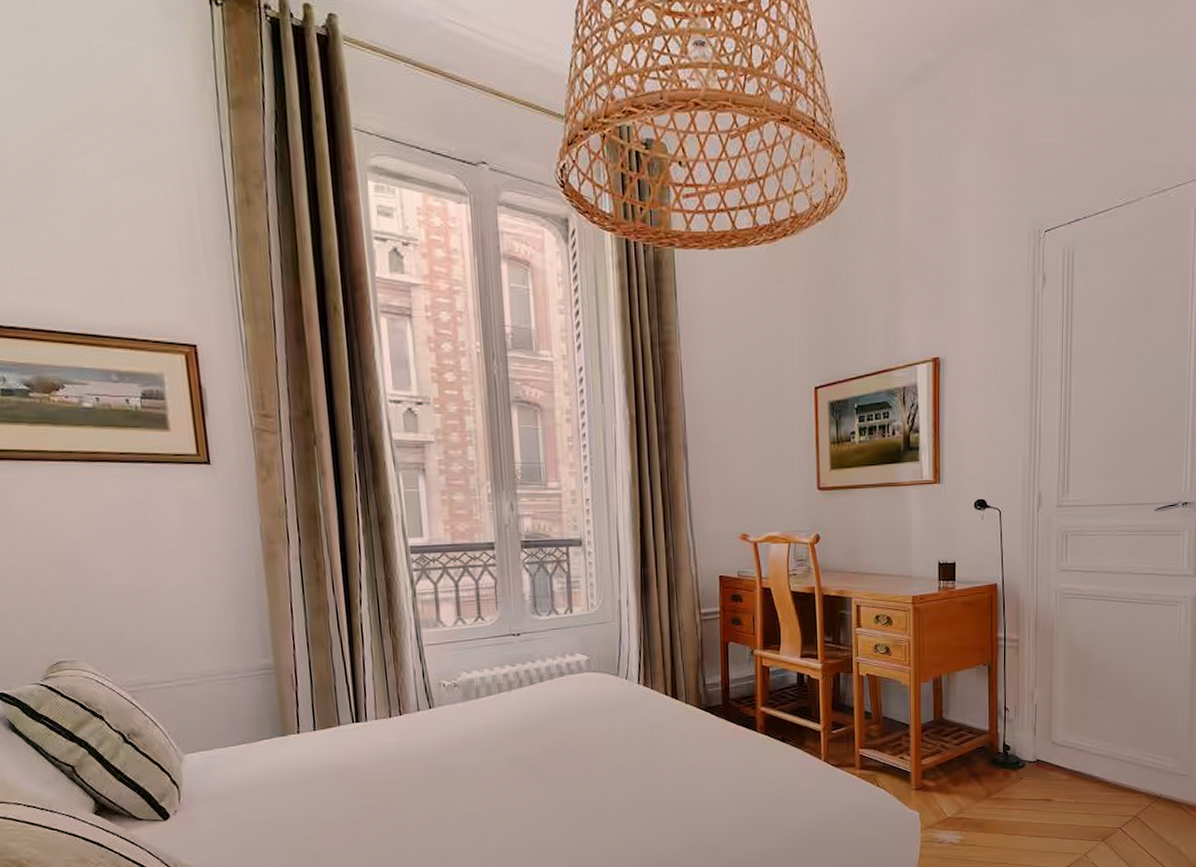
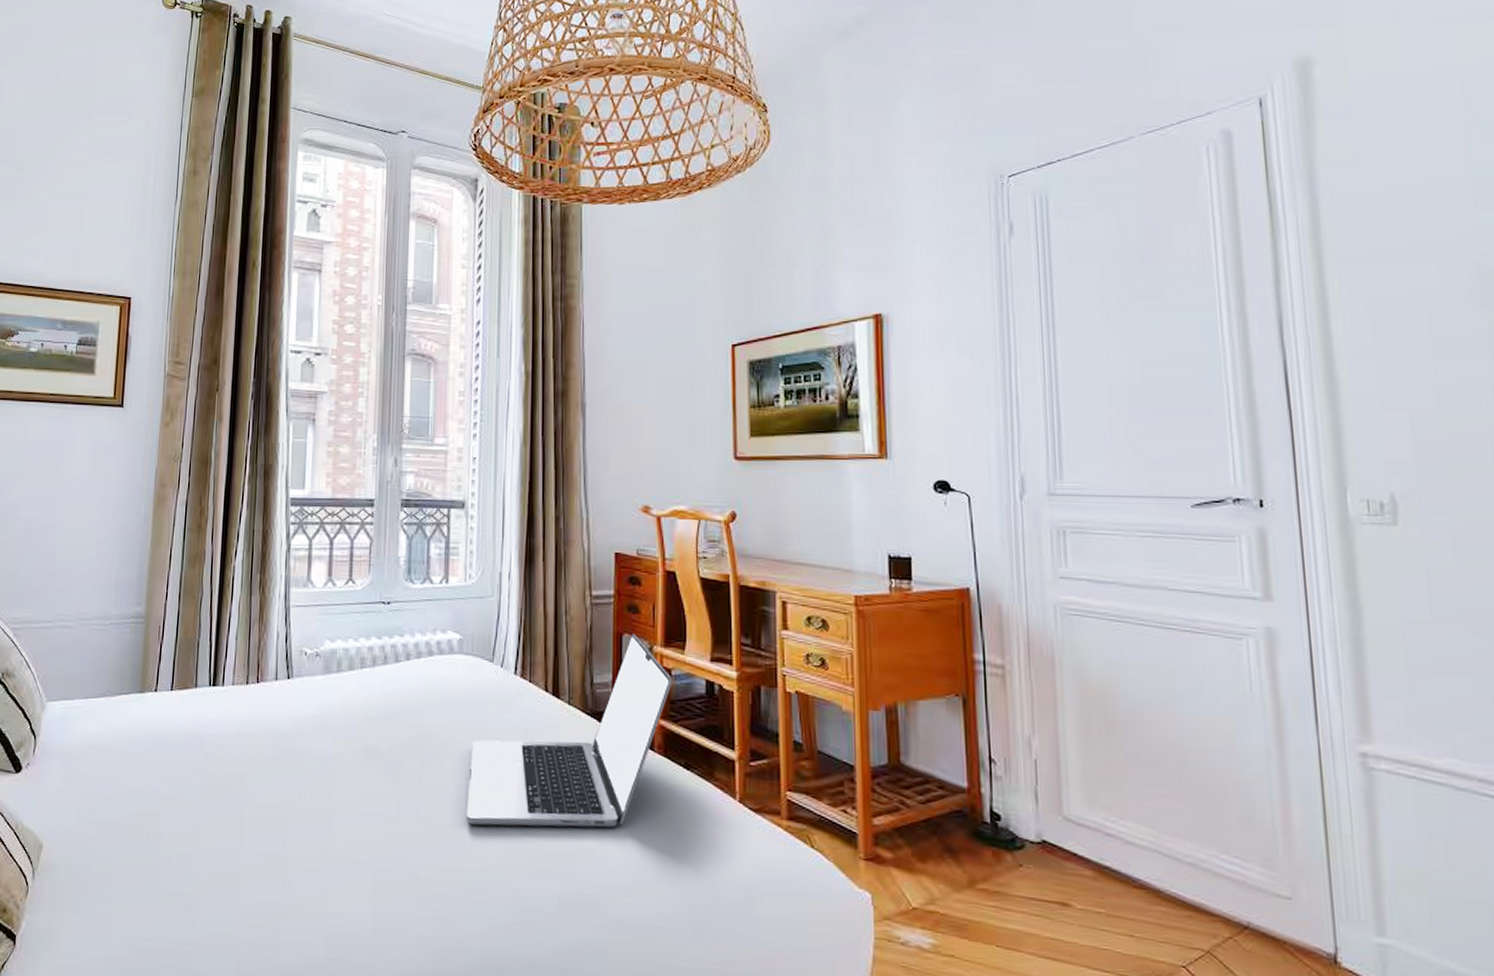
laptop: none [604,641,771,806] -> present [466,633,673,828]

